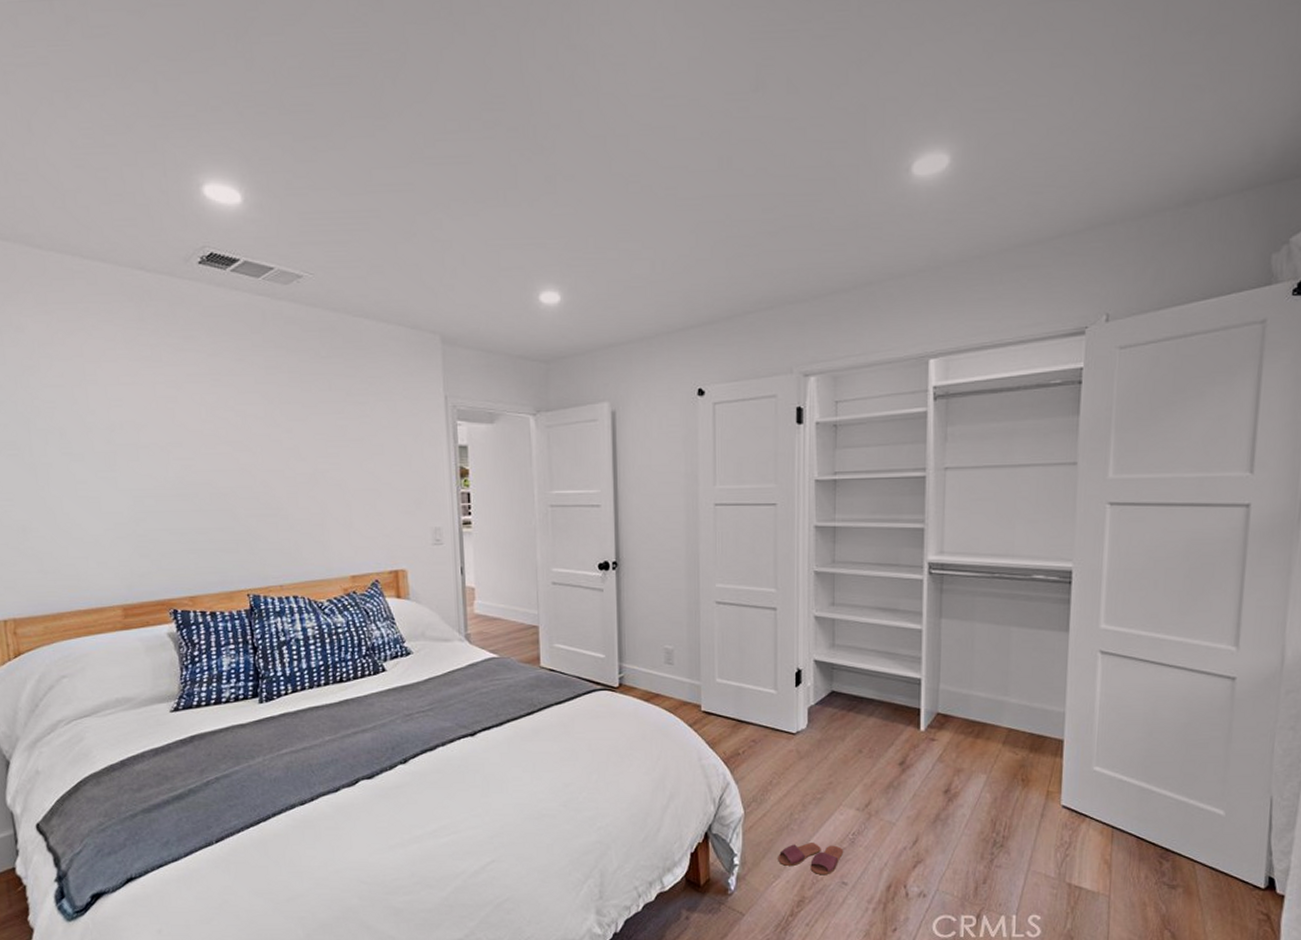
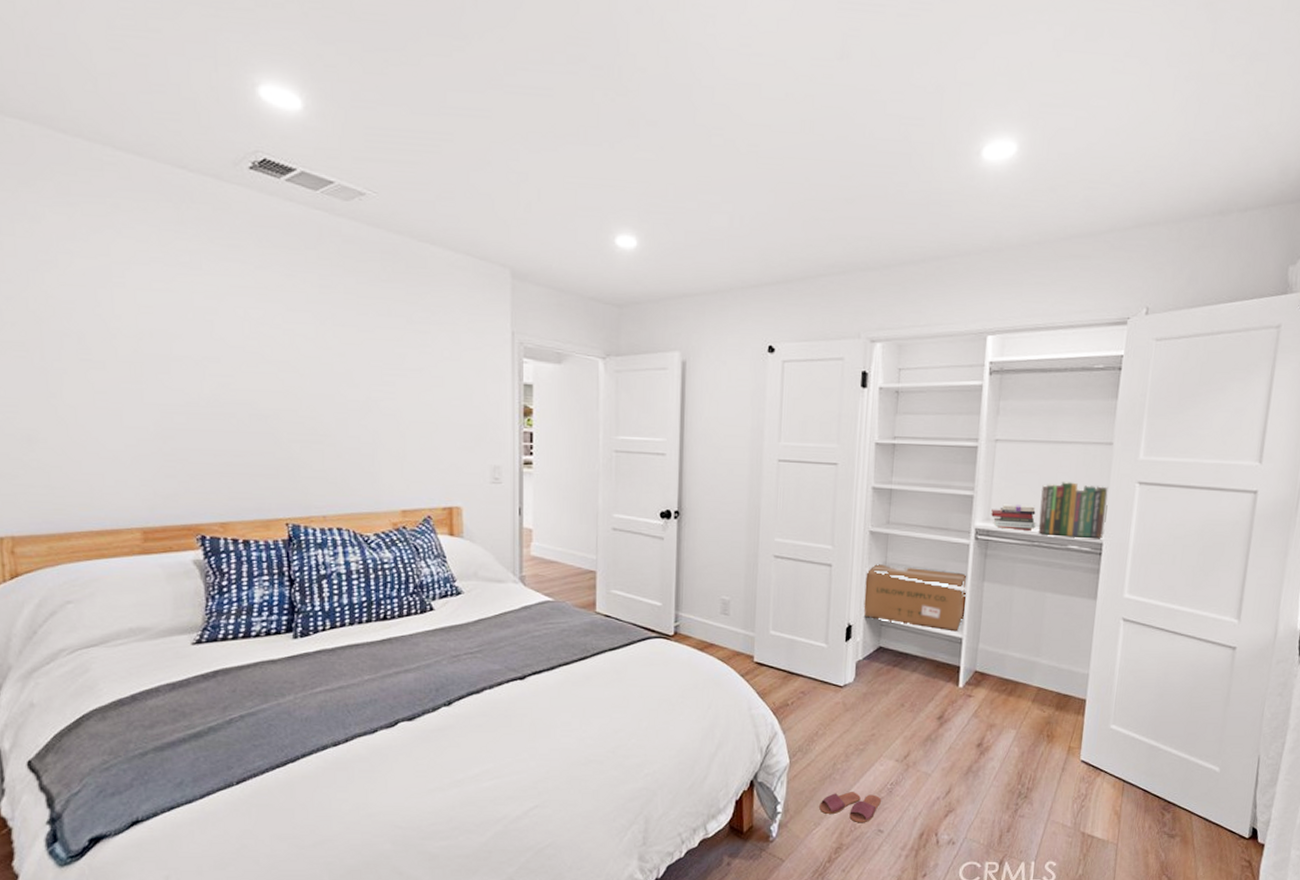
box: none [814,605,921,671] -> present [864,564,966,630]
books: none [945,534,995,562] -> present [991,504,1036,530]
books: none [998,507,1074,567] -> present [1038,482,1107,539]

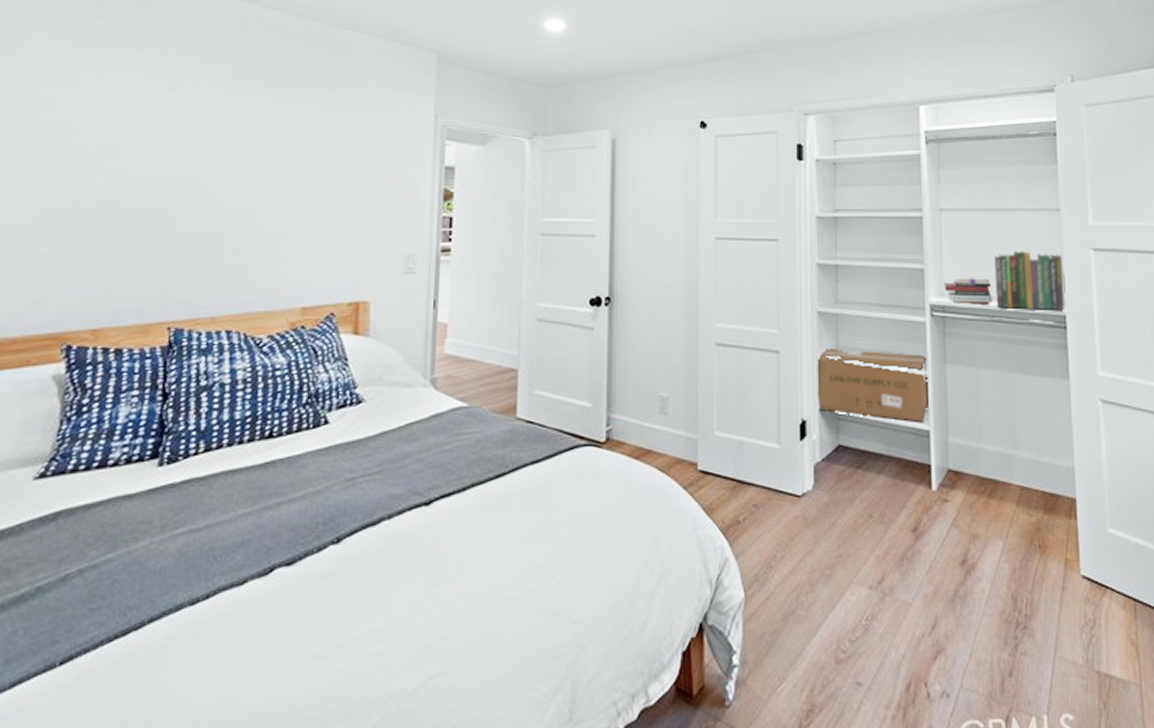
slippers: present [819,792,881,823] -> none [783,632,856,675]

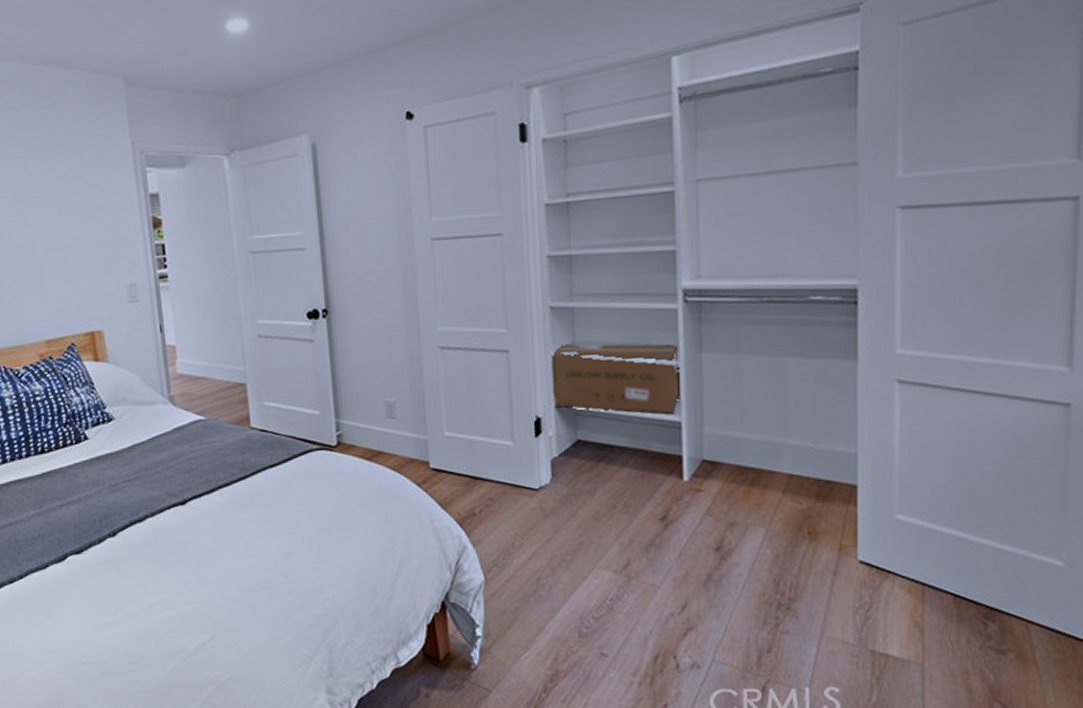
books: present [944,277,993,304] -> none [701,252,763,286]
books: present [994,251,1065,311] -> none [766,218,857,288]

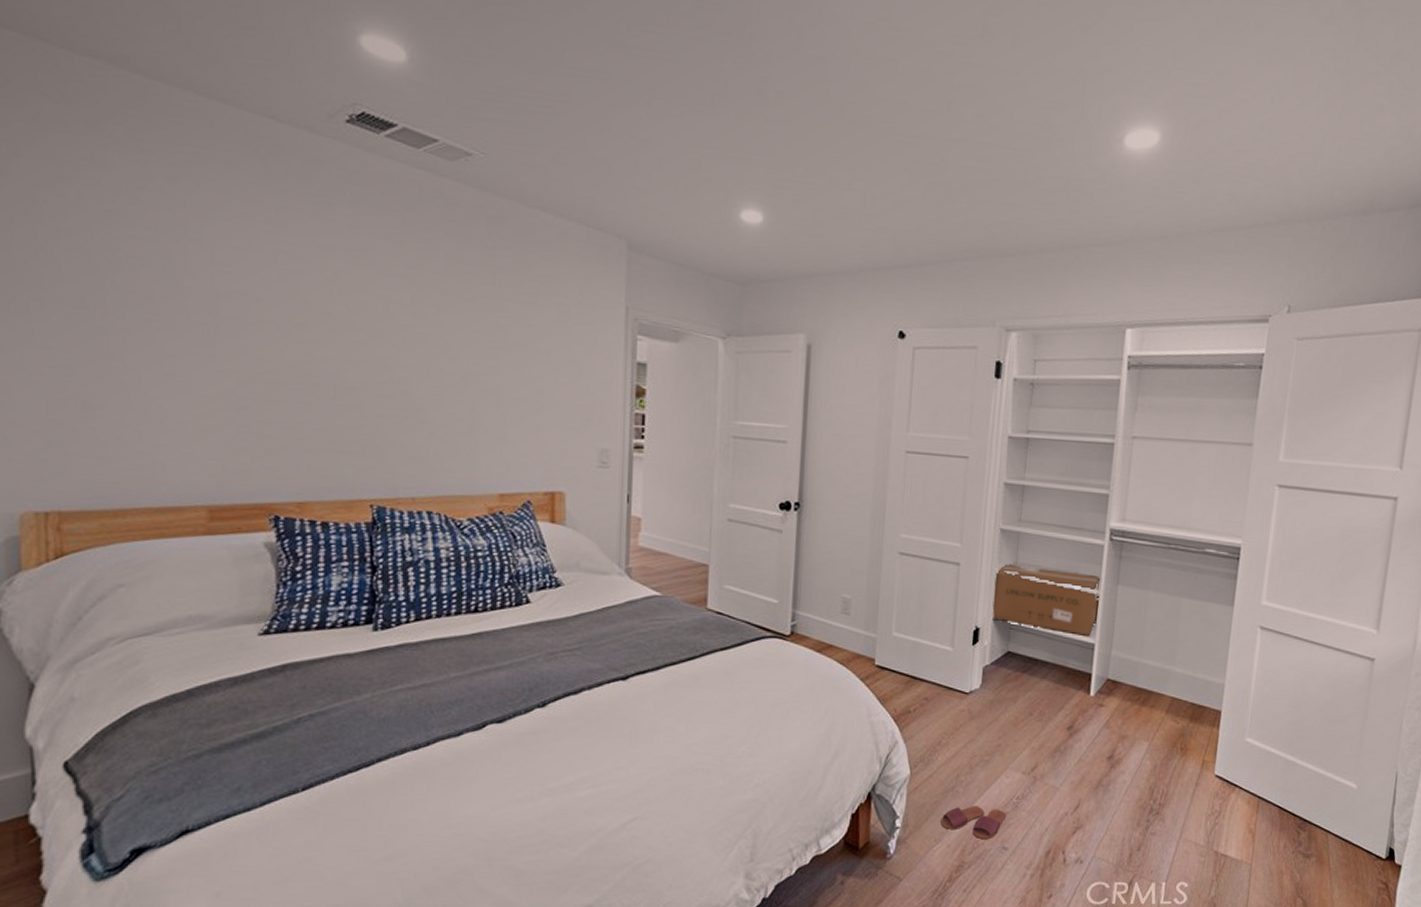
slippers: none [526,610,600,646] -> present [940,806,1006,840]

